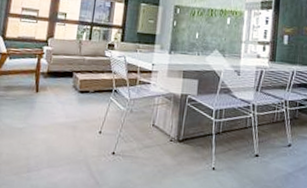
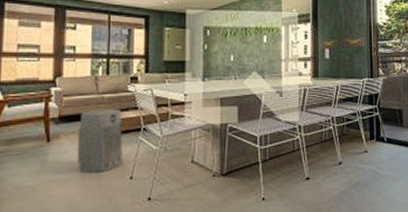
air purifier: none [57,68,98,124] -> present [76,109,124,173]

